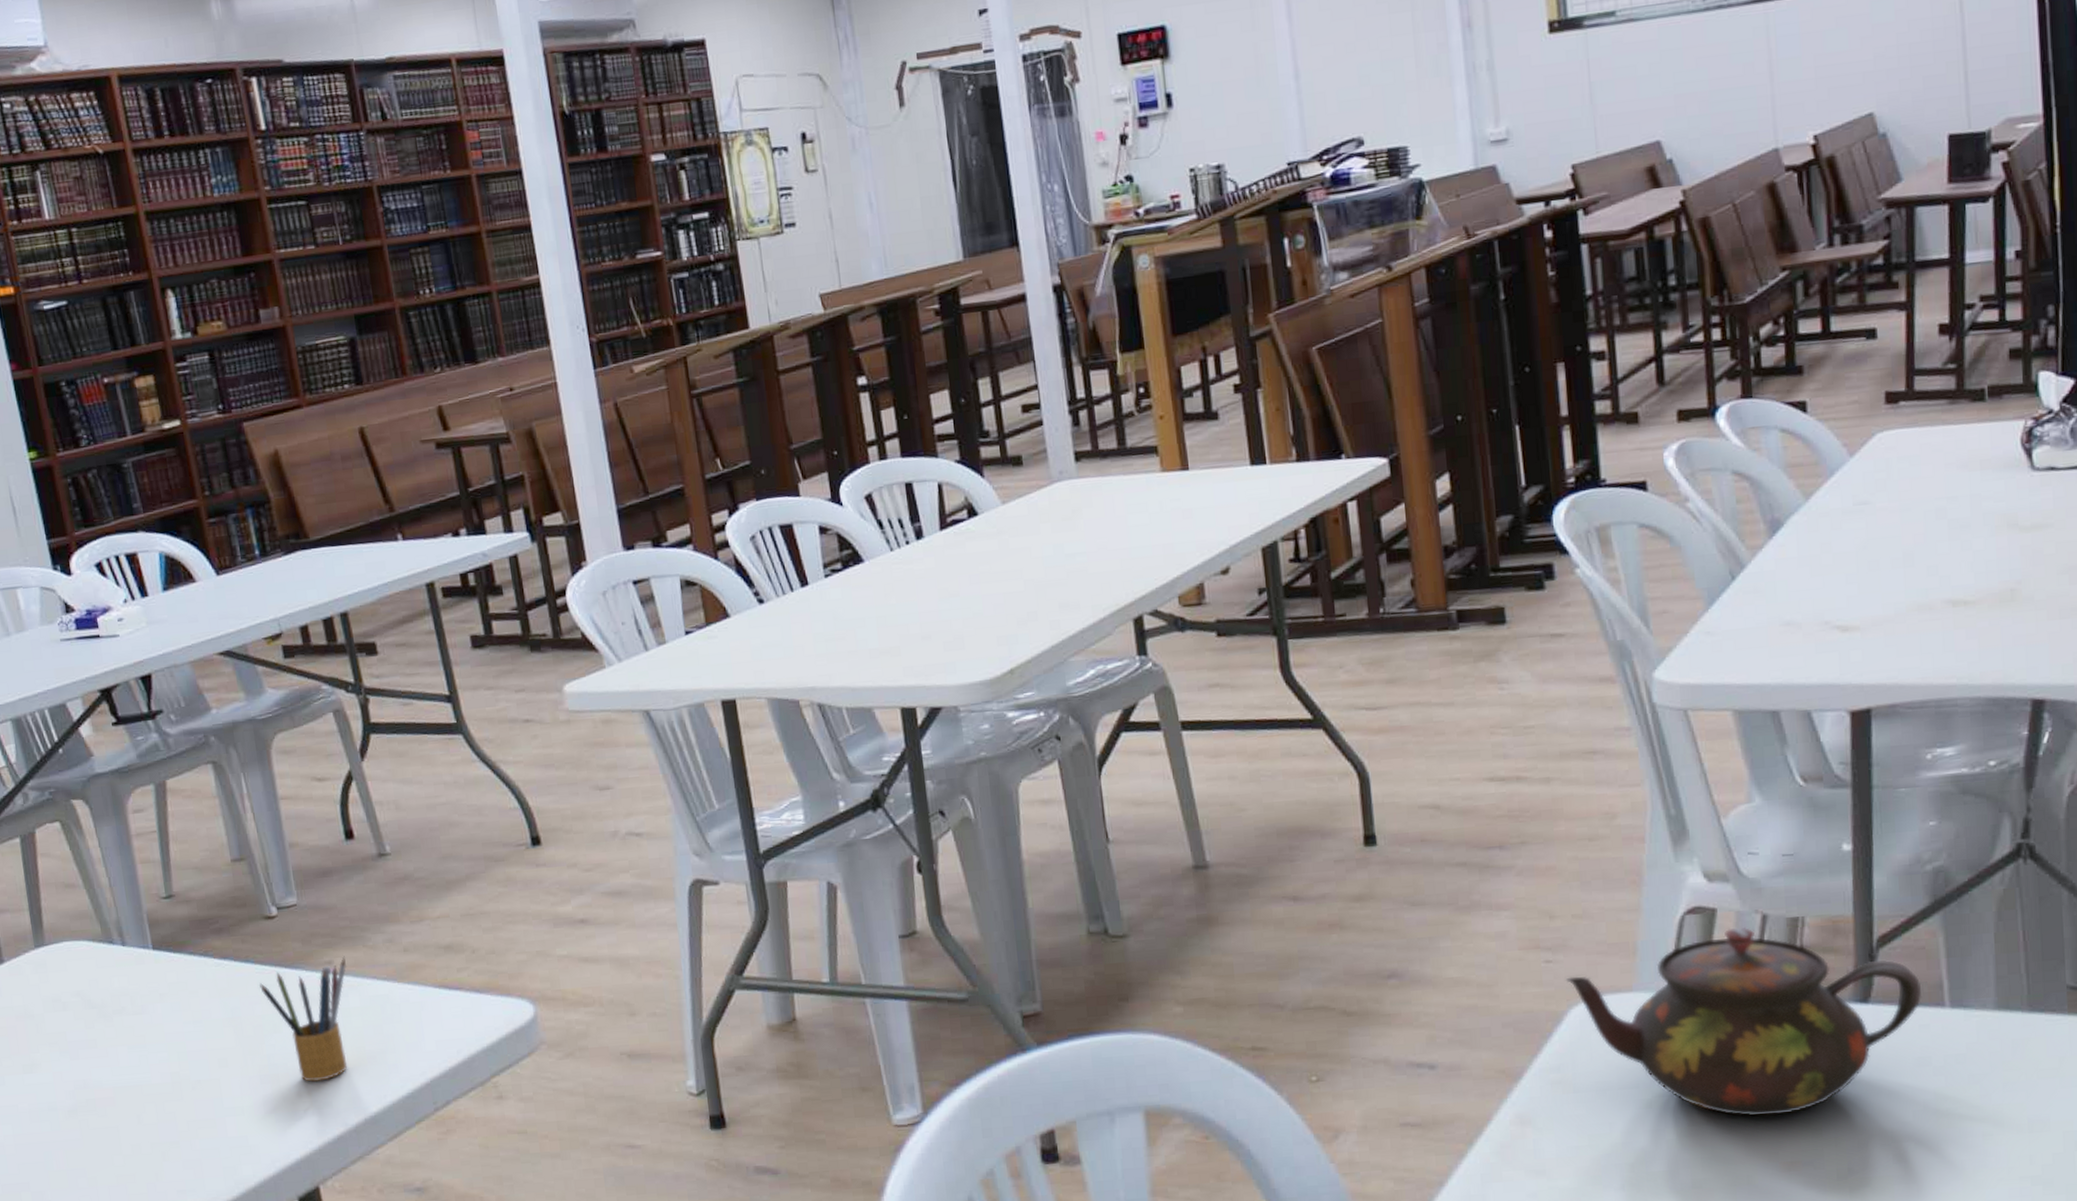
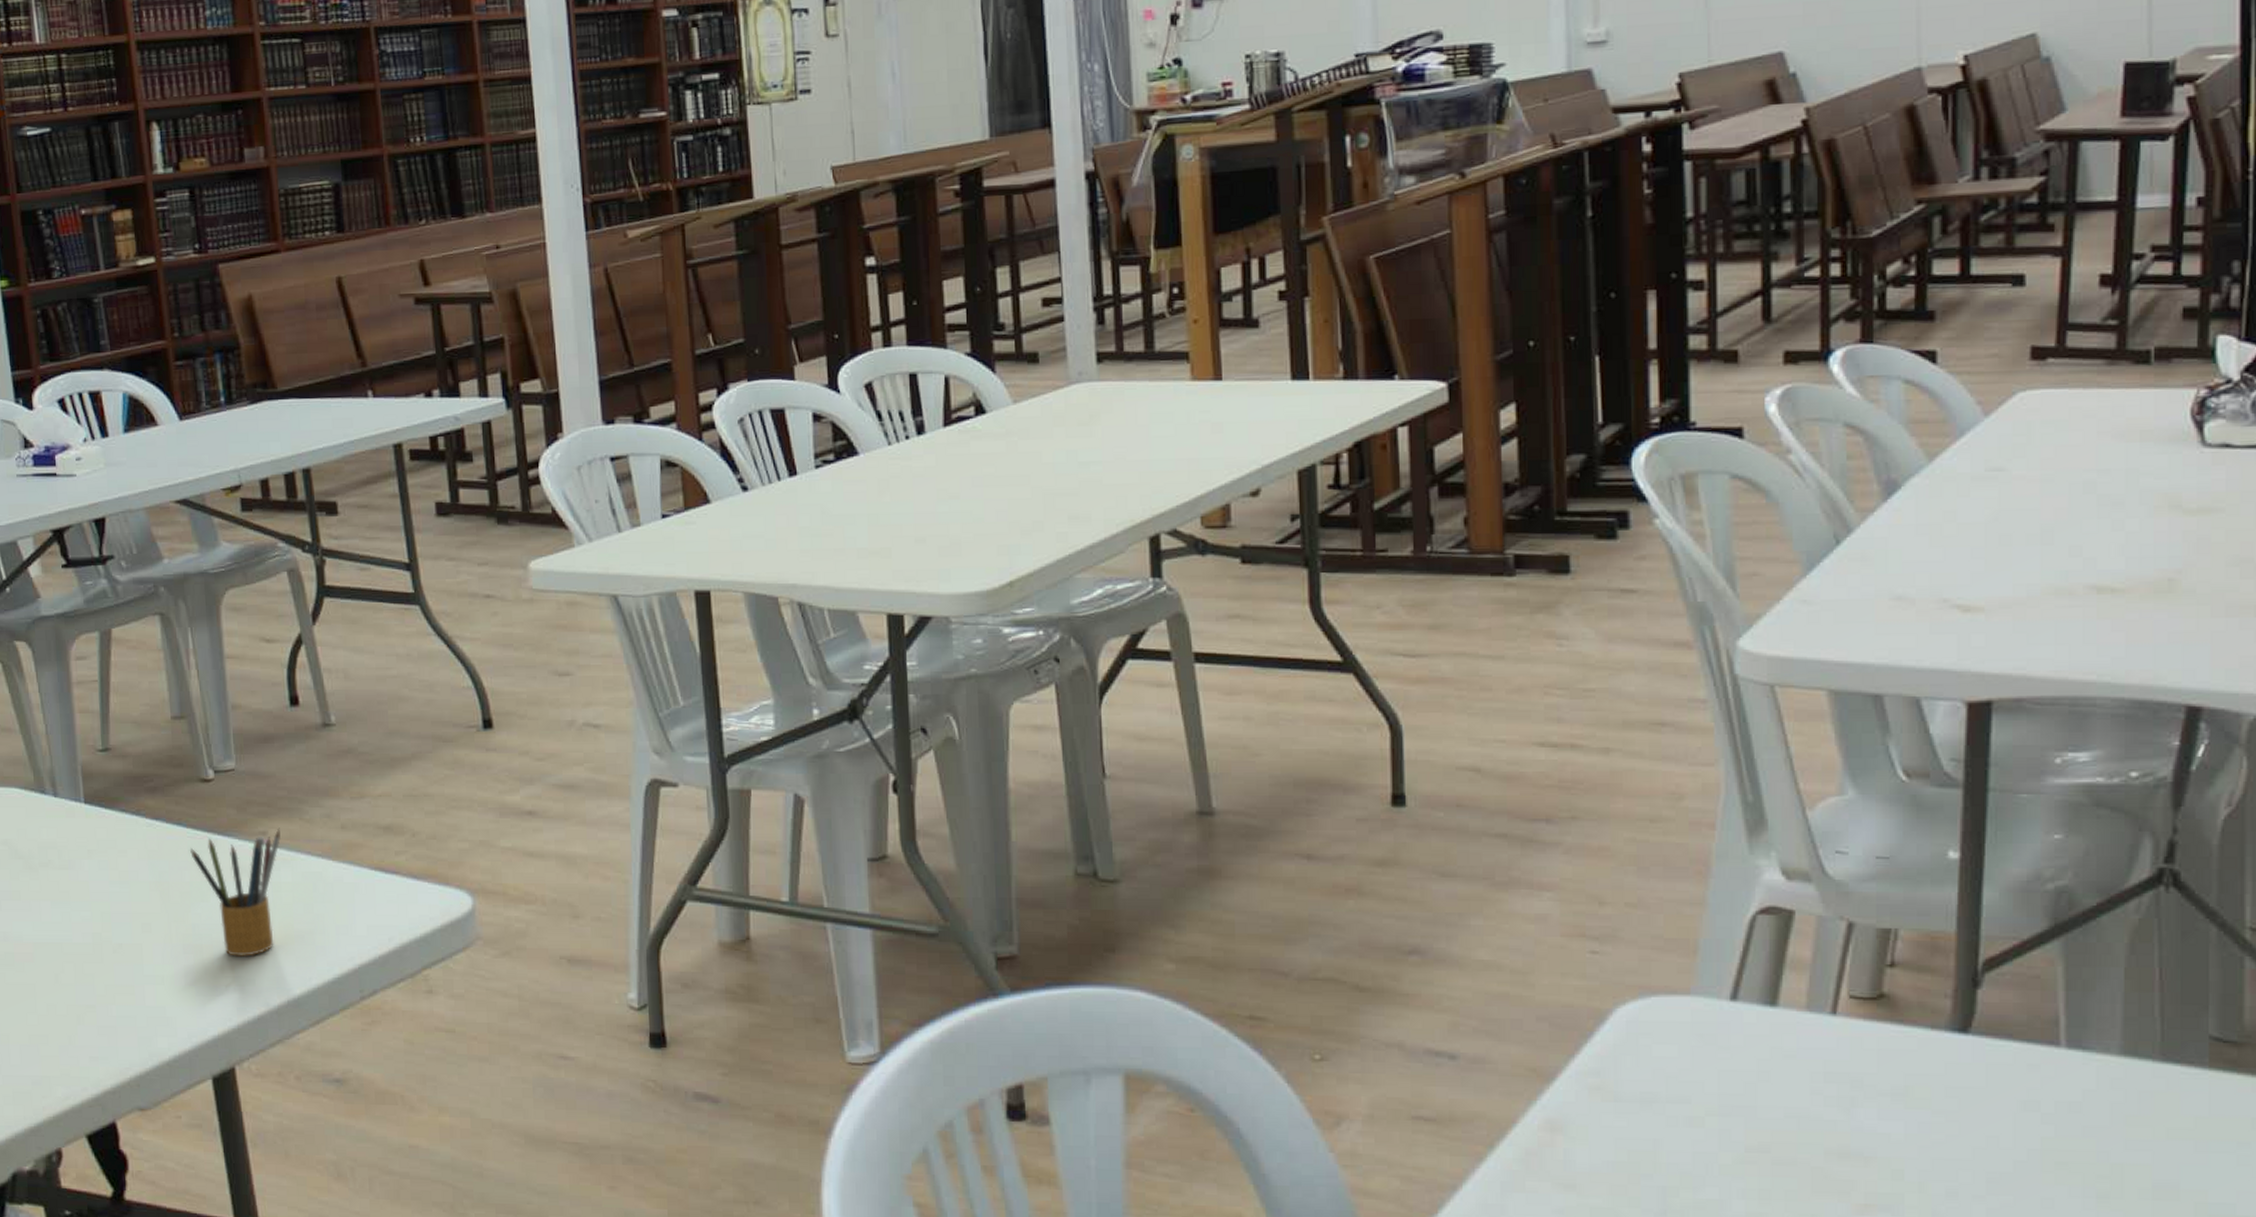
teapot: present [1565,926,1923,1117] -> none [1612,934,2034,1150]

